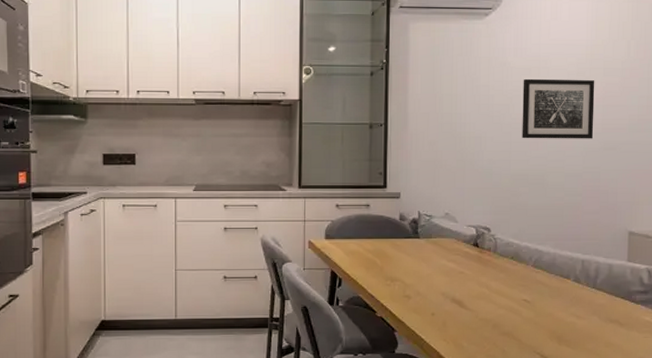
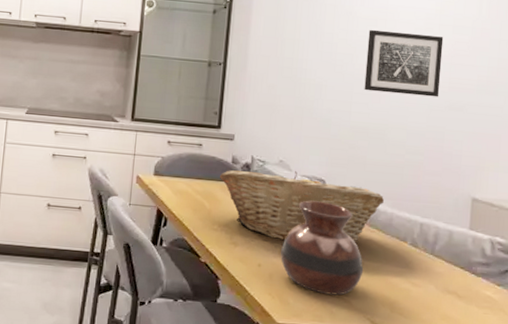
fruit basket: none [388,222,546,289] -> present [219,170,384,242]
vase: none [452,248,531,335] -> present [280,200,364,296]

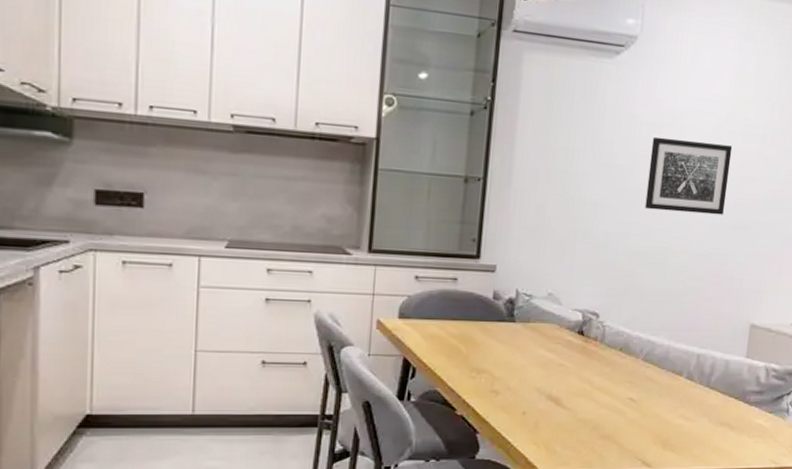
fruit basket: present [219,170,384,242] -> none [478,305,661,384]
vase: present [280,200,364,296] -> none [548,337,637,438]

